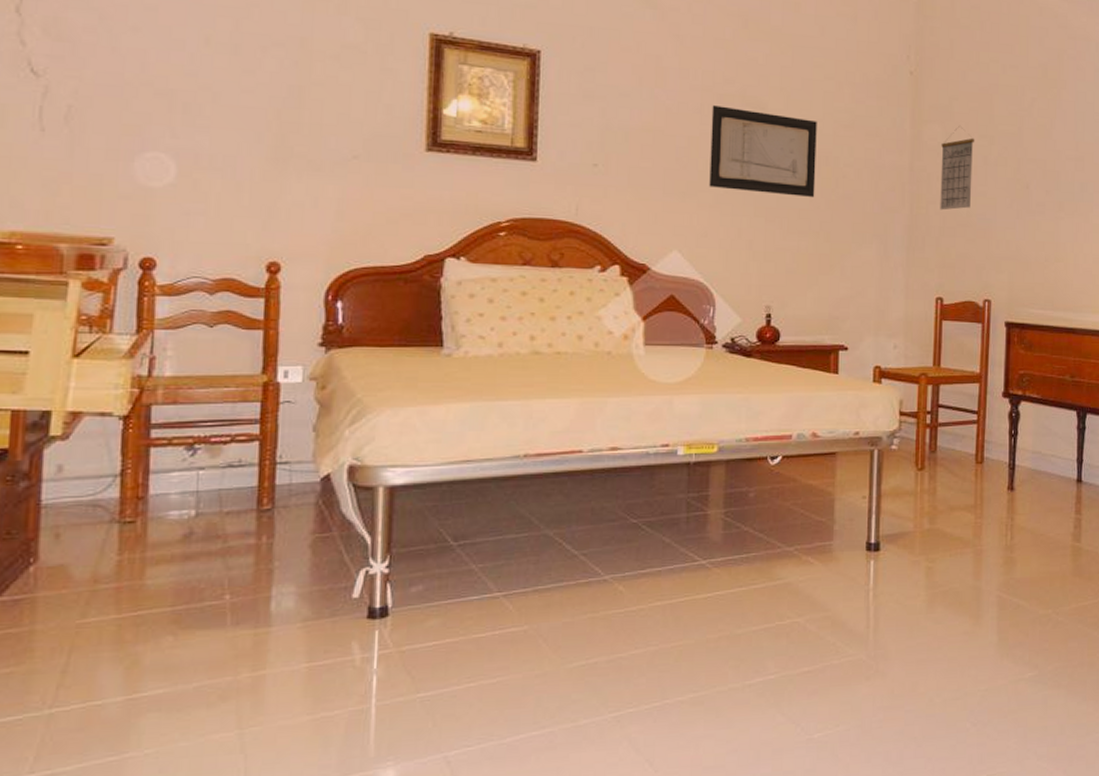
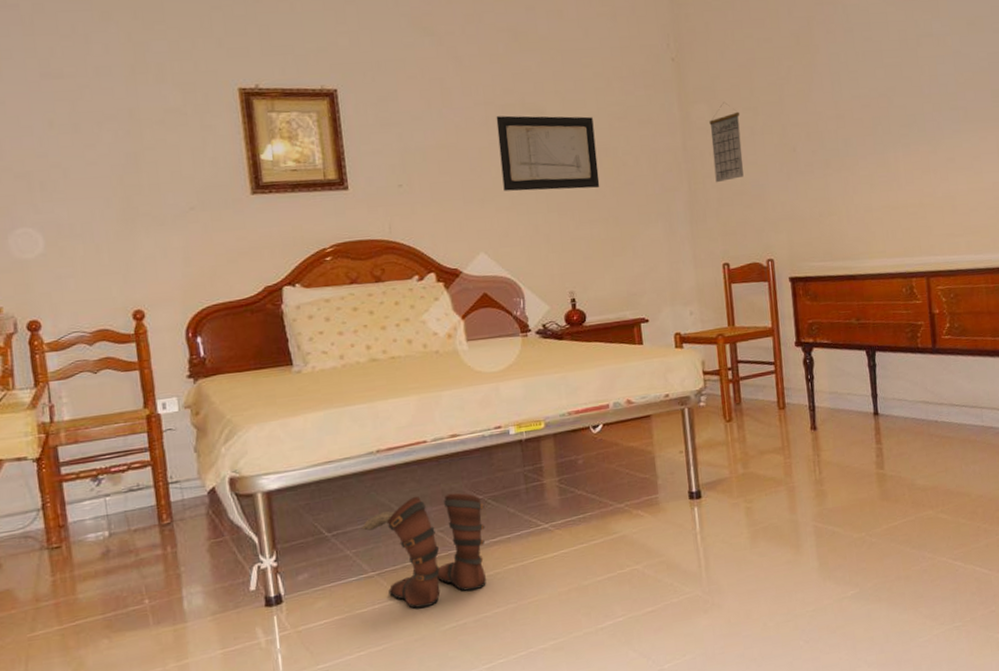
boots: none [492,511,637,639] -> present [361,492,487,608]

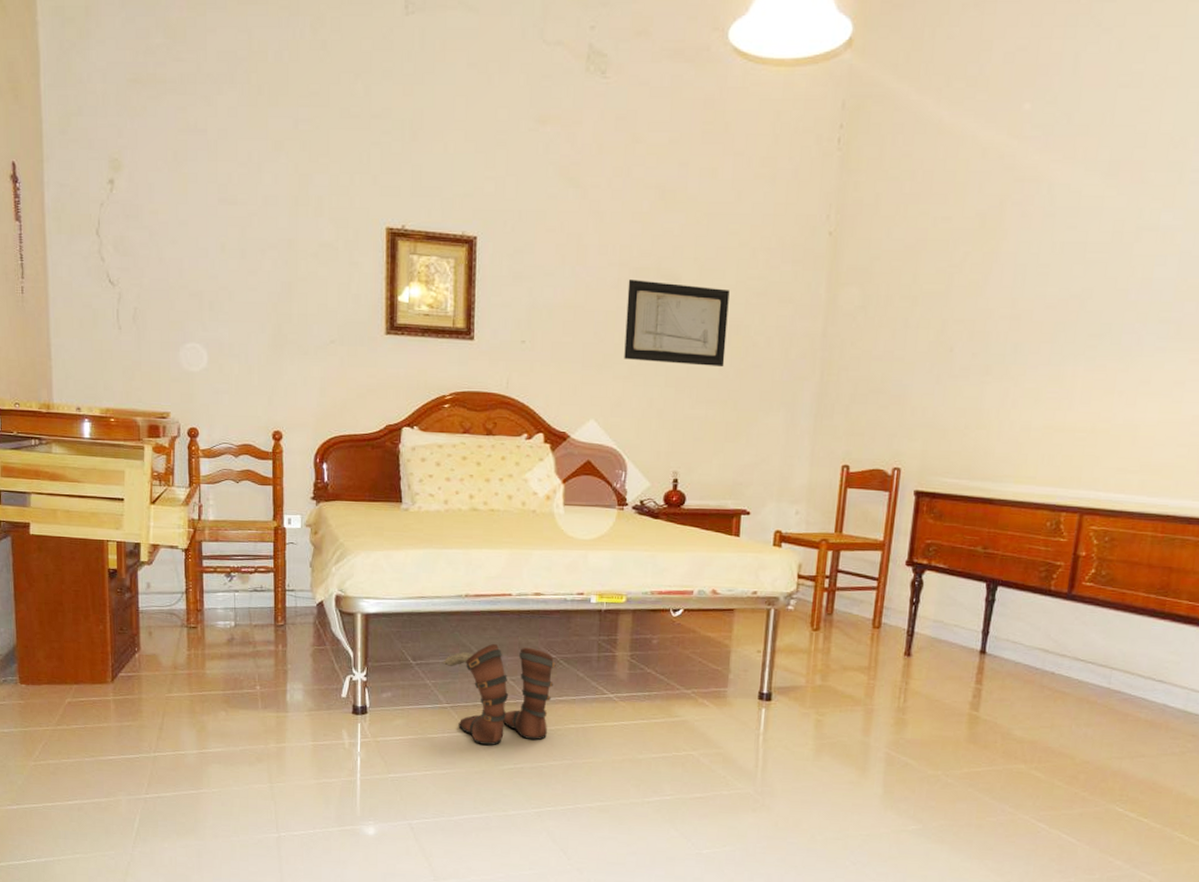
calendar: present [709,101,744,183] -> none [852,286,896,377]

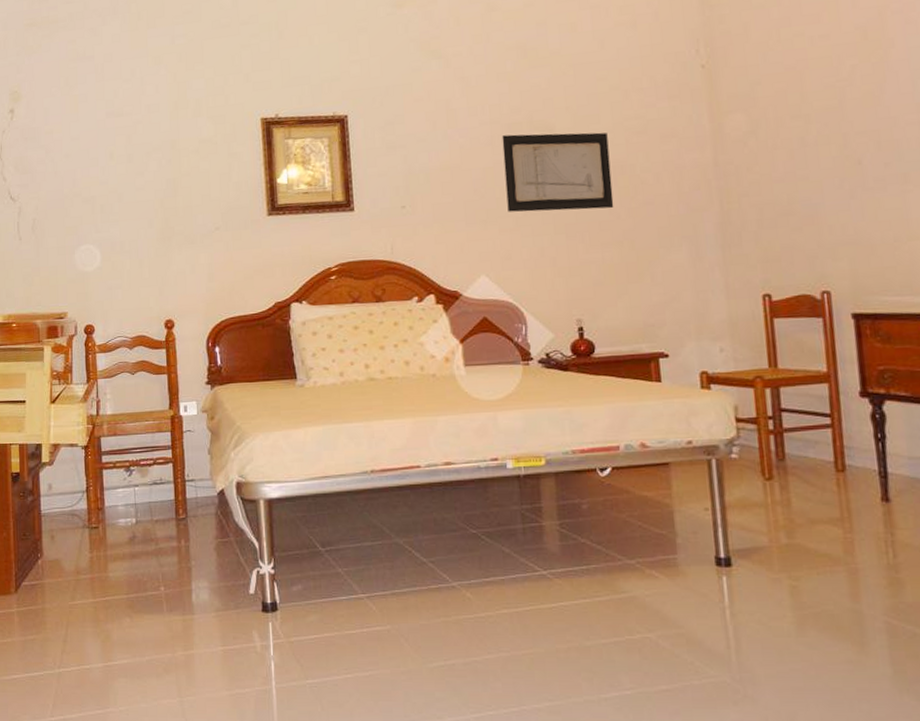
boots: present [442,643,556,745] -> none [353,521,478,639]

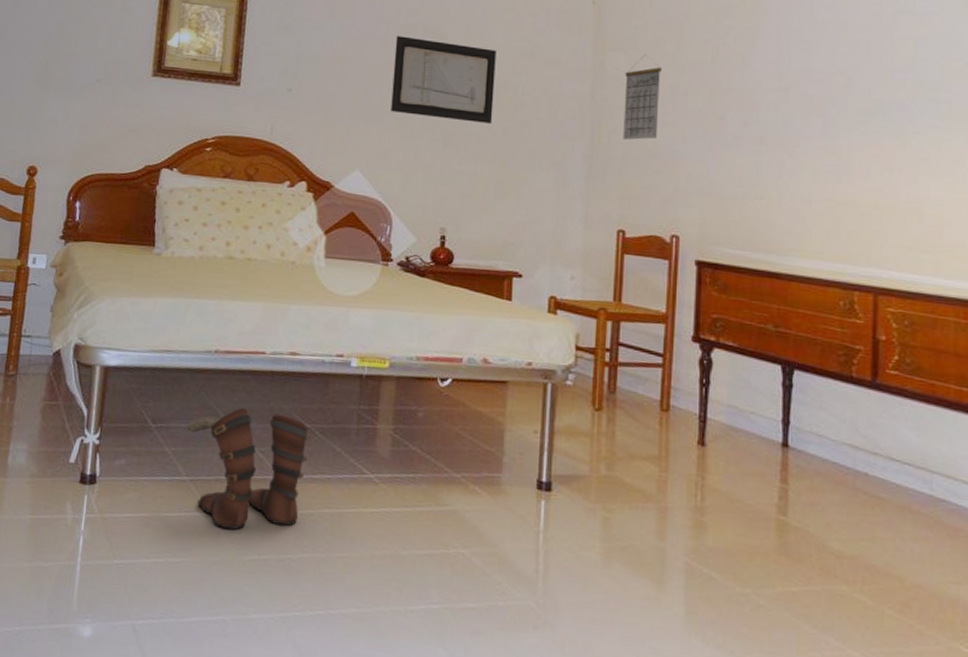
boots: none [353,521,478,639] -> present [184,407,311,530]
calendar: none [747,109,791,202] -> present [623,54,663,140]

